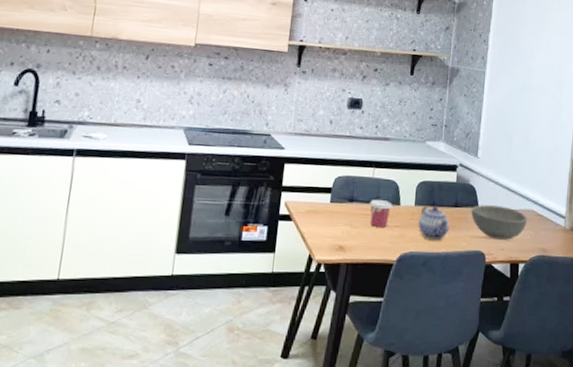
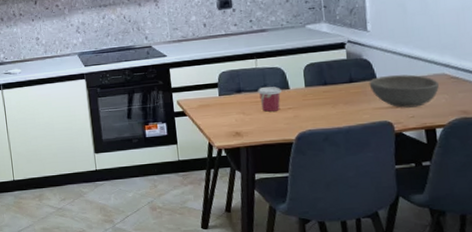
teapot: present [418,206,450,241] -> none [311,85,348,117]

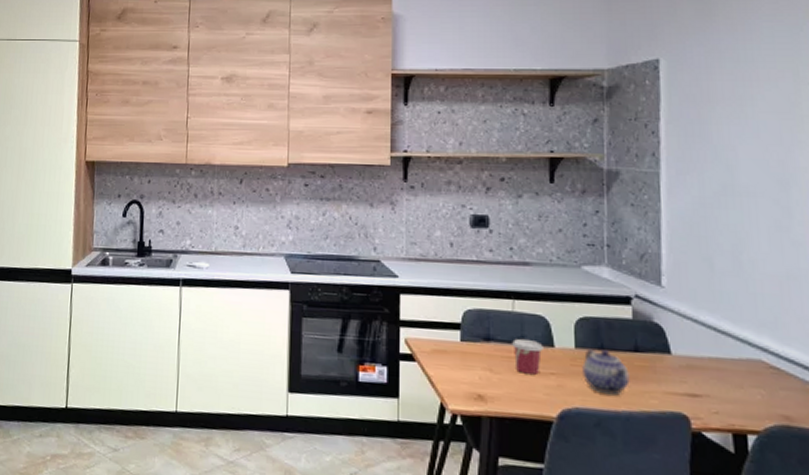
teapot: none [311,85,348,117] -> present [582,349,630,395]
bowl: present [369,74,440,108] -> none [660,350,755,401]

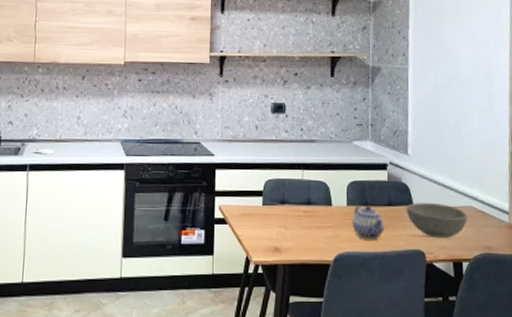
cup: present [512,338,543,375] -> none [301,200,324,228]
bowl: none [660,350,755,401] -> present [406,202,468,238]

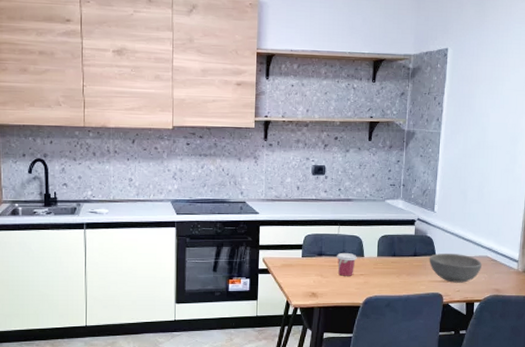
cup: none [301,200,324,228] -> present [337,252,357,276]
teapot: present [352,205,385,240] -> none [381,256,410,286]

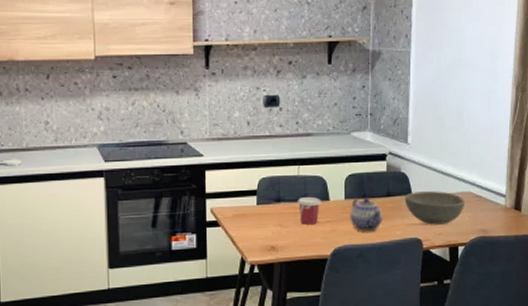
teapot: none [381,256,410,286] -> present [350,198,383,232]

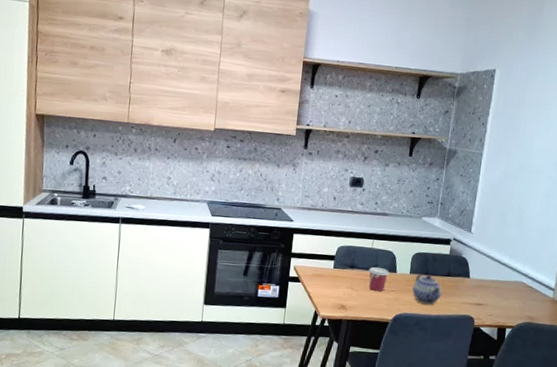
bowl: present [404,190,466,225] -> none [462,275,517,307]

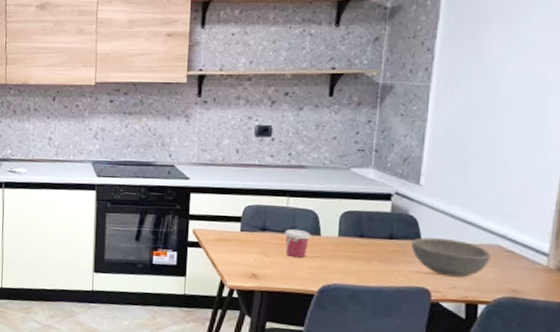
teapot: present [412,274,442,305] -> none [343,237,383,274]
bowl: none [462,275,517,307] -> present [411,237,492,278]

